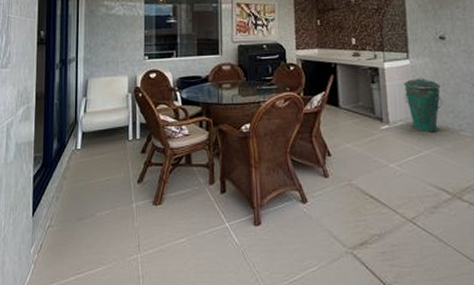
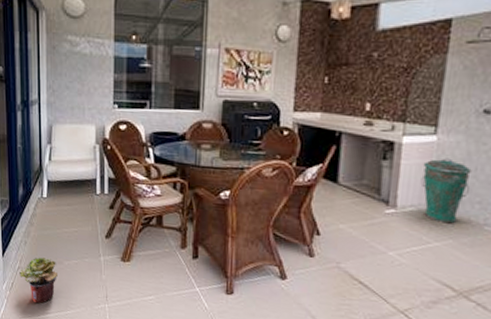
potted plant: none [49,212,89,264] -> present [19,257,57,304]

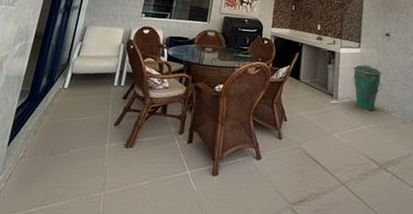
potted plant: present [19,257,57,304] -> none [20,146,62,196]

